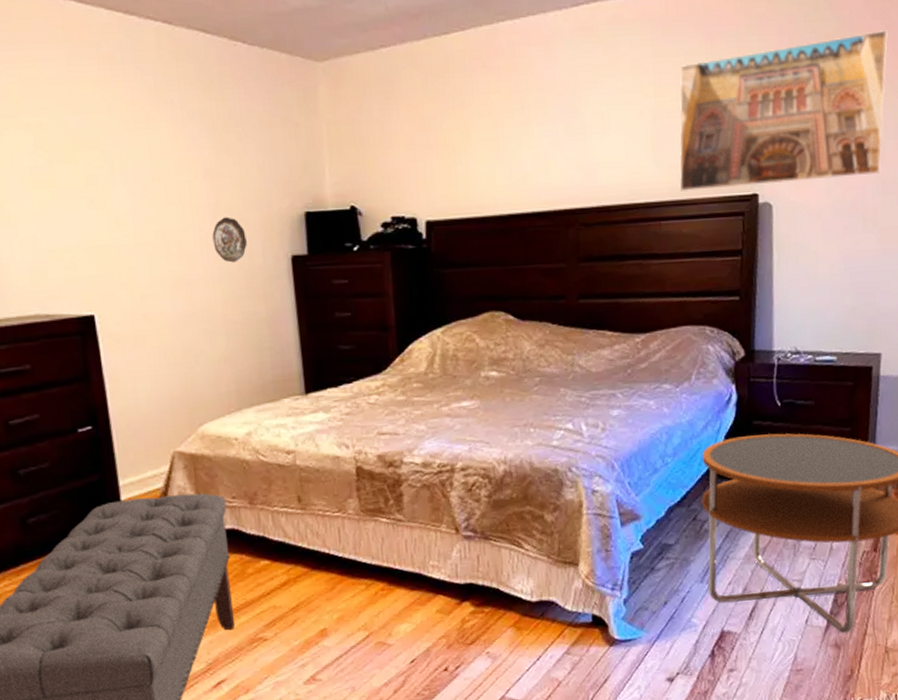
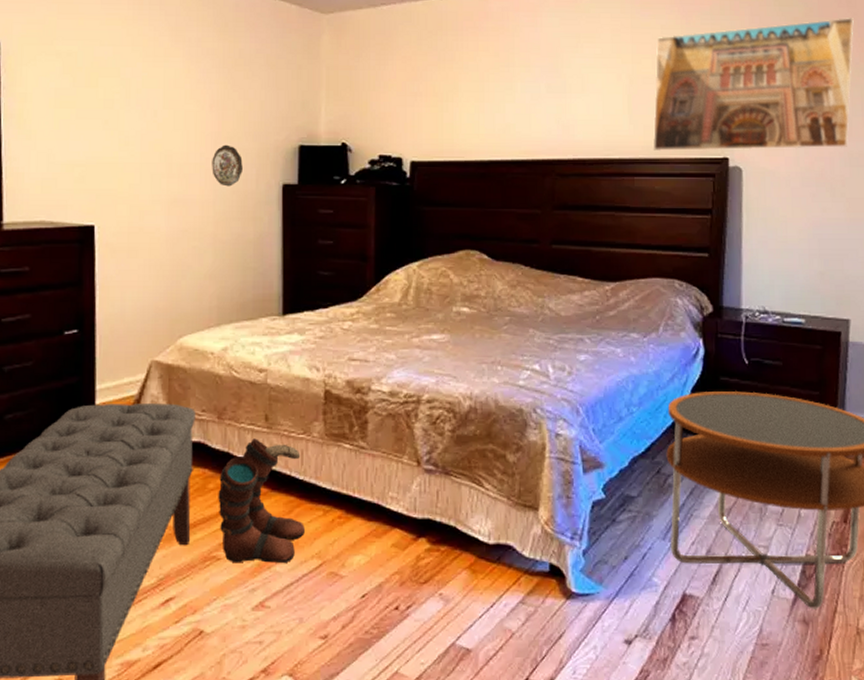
boots: none [257,520,350,642] -> present [218,438,306,564]

